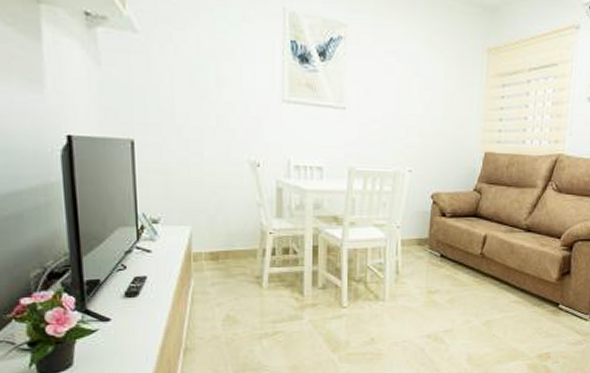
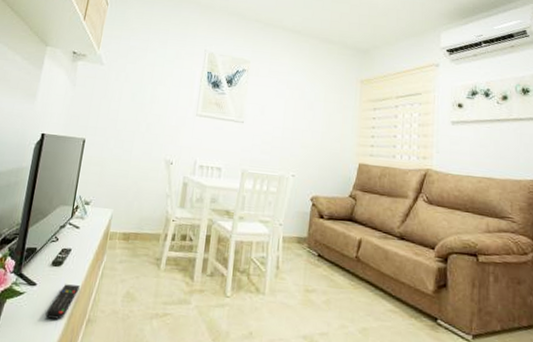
remote control: none [130,315,167,353] -> present [45,284,80,319]

